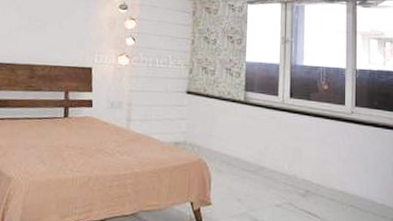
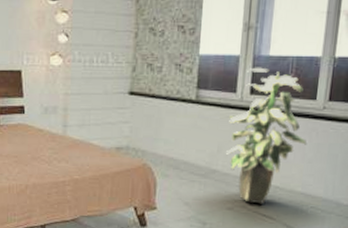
indoor plant: none [273,74,341,202] -> present [226,67,307,204]

